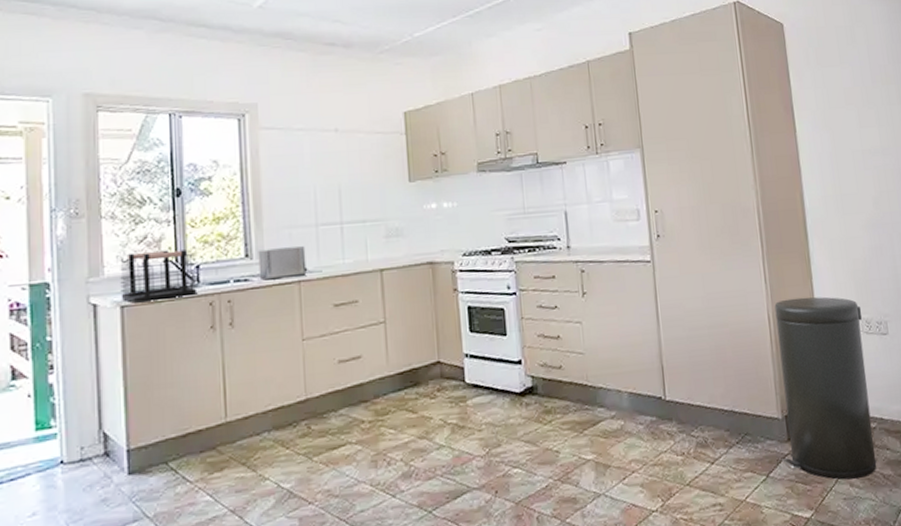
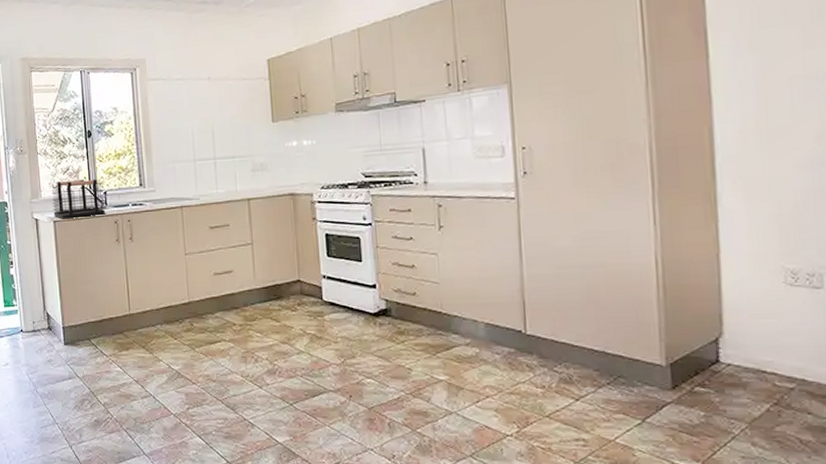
toaster: present [258,245,308,281] -> none [149,177,189,205]
pedal bin: present [774,296,877,480] -> none [661,241,792,439]

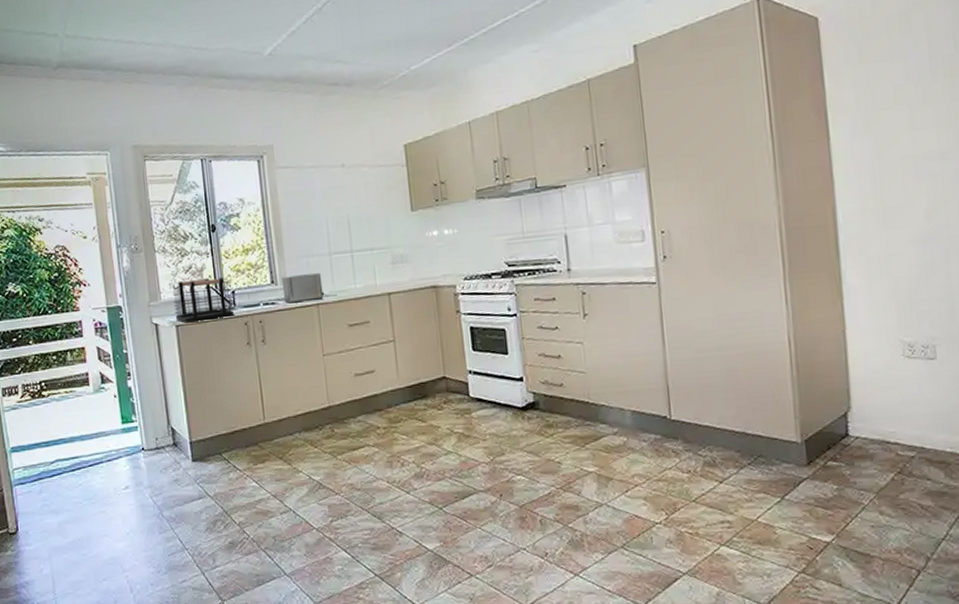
toaster: none [149,177,189,205] -> present [281,272,325,304]

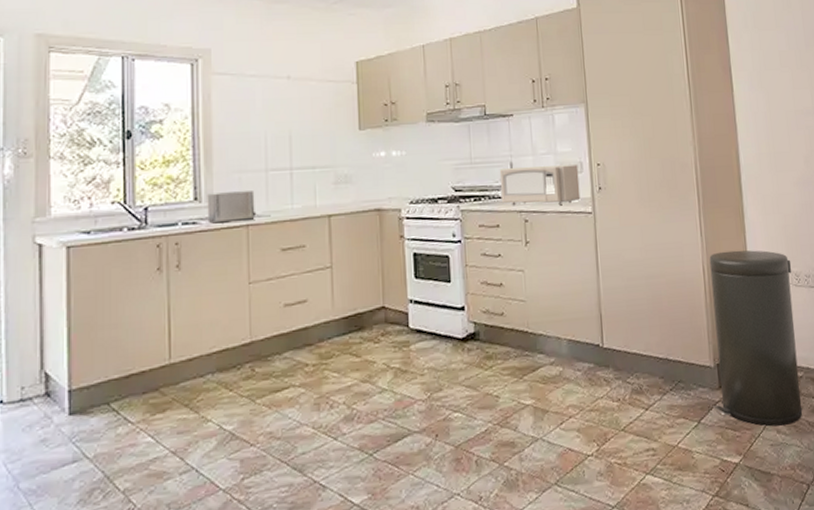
dish rack: present [172,278,234,323] -> none [67,191,143,244]
microwave: none [553,233,643,279] -> present [499,165,581,206]
pedal bin: none [796,318,914,507] -> present [709,250,803,427]

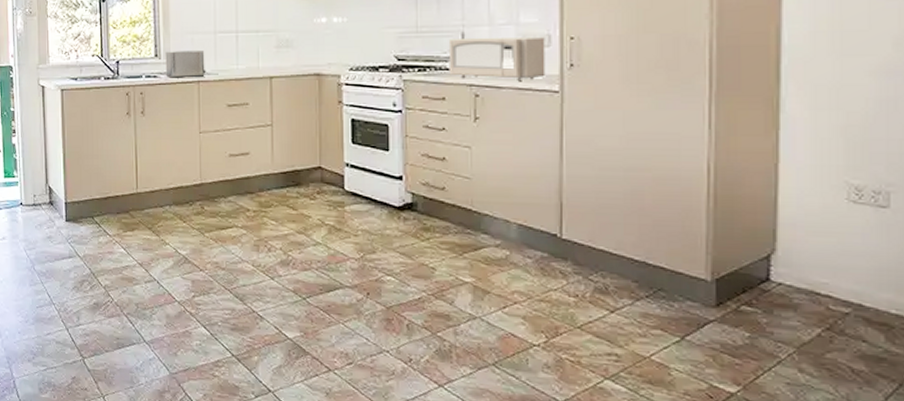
pedal bin: present [709,250,803,427] -> none [703,149,851,366]

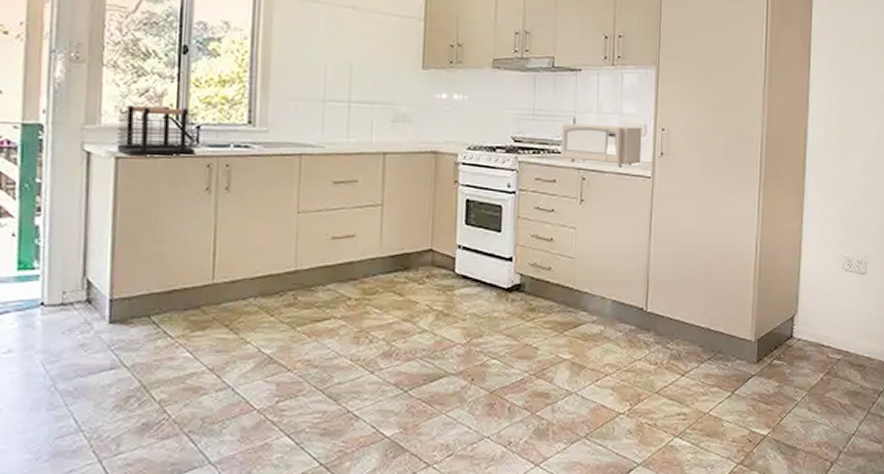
dish rack: none [61,46,116,88] -> present [116,104,196,156]
toaster: present [165,49,206,78] -> none [260,118,311,150]

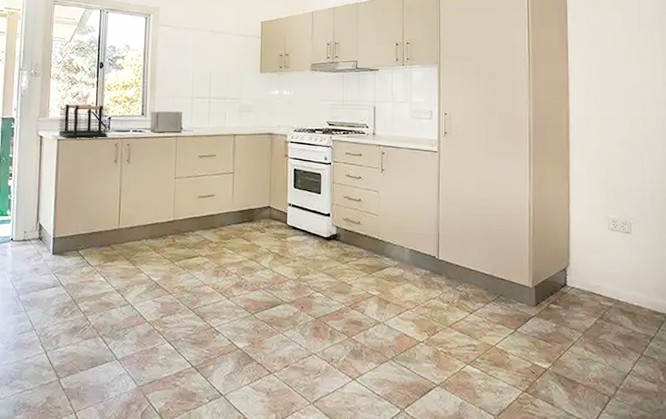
toaster: none [260,118,311,150] -> present [150,110,184,133]
microwave: present [560,123,642,167] -> none [364,110,429,144]

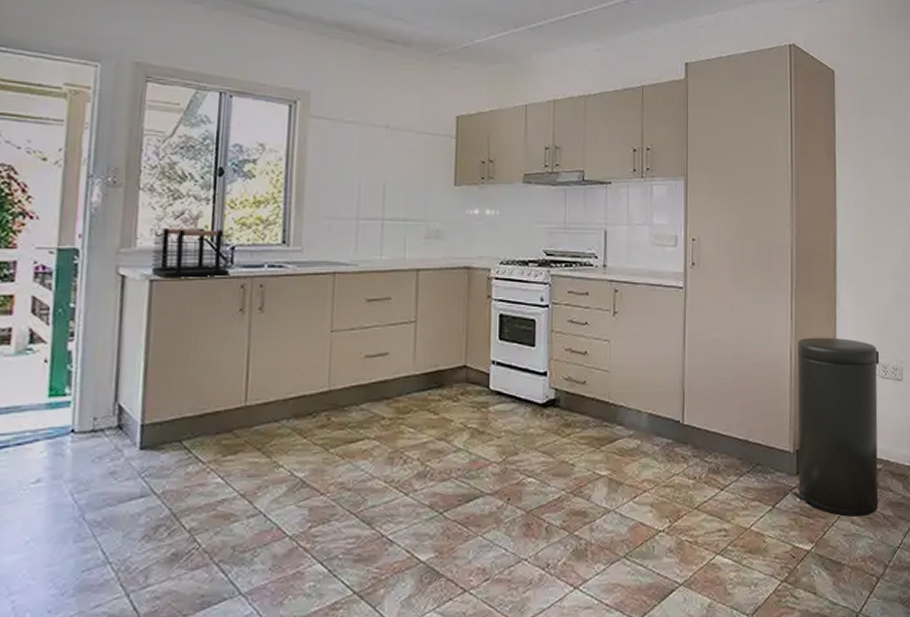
toaster: present [150,110,184,133] -> none [294,237,344,269]
pedal bin: none [528,194,610,344] -> present [788,337,880,517]

